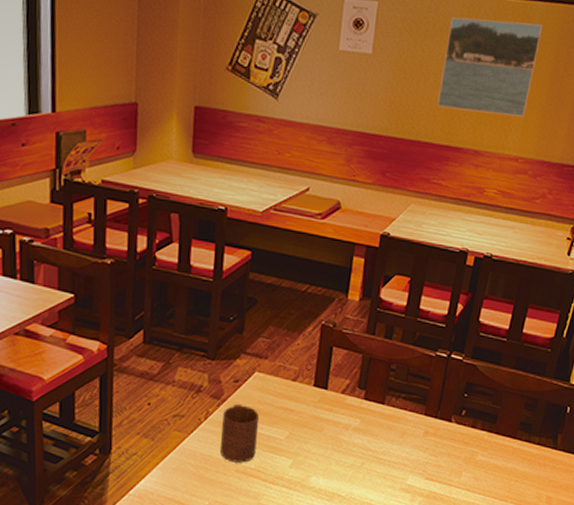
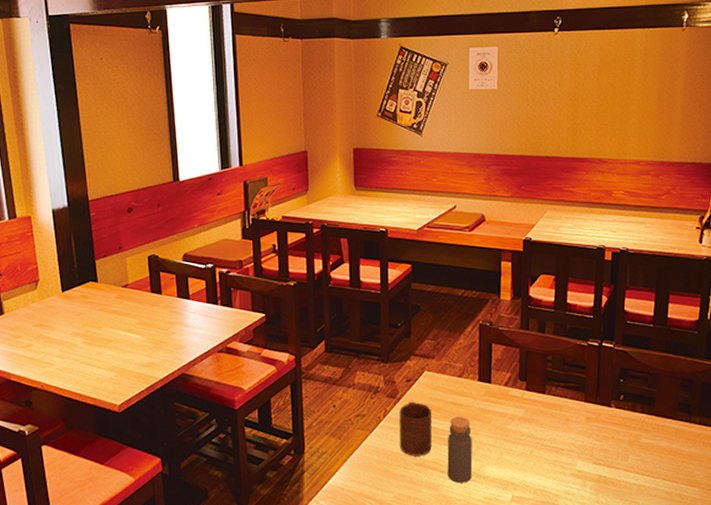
bottle: none [270,422,301,493] -> present [447,416,473,483]
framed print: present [438,17,543,117] -> none [559,48,645,127]

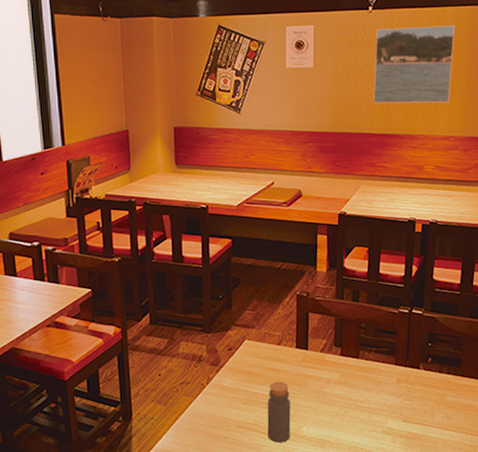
cup: present [400,401,433,456] -> none [222,368,253,420]
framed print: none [559,48,645,127] -> present [373,26,456,104]

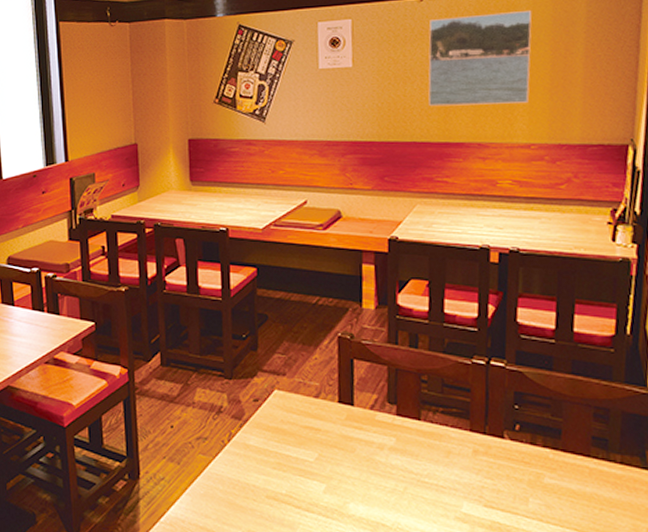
bottle: present [267,381,291,443] -> none [303,442,334,522]

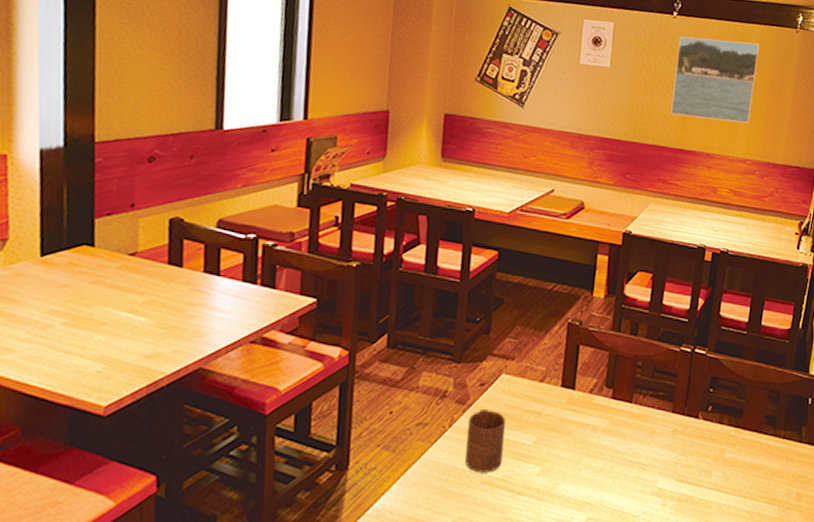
cup: none [246,424,285,488] -> present [465,408,506,473]

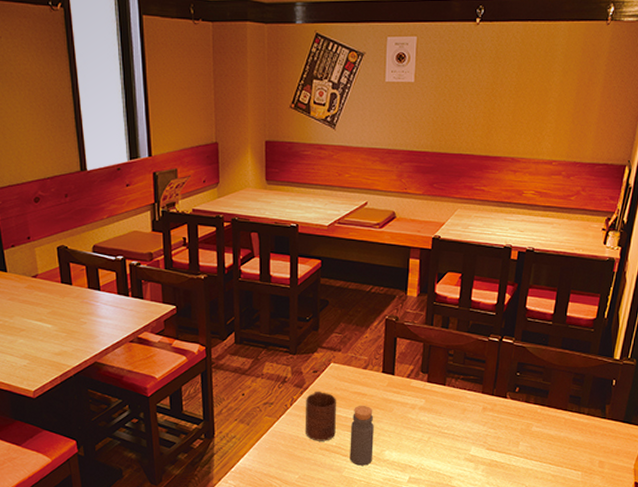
bottle: none [517,426,549,504] -> present [350,405,374,466]
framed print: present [671,36,760,123] -> none [476,41,567,124]

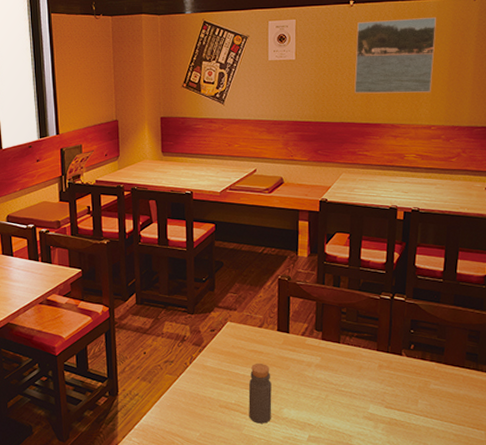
cup: present [306,391,337,441] -> none [205,349,235,399]
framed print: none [476,41,567,124] -> present [354,17,437,94]

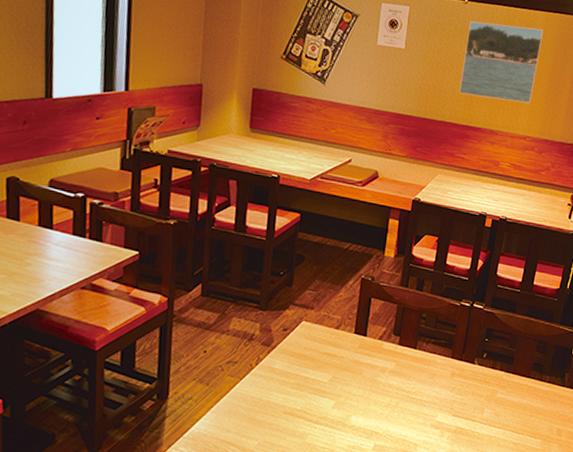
bottle: present [248,363,272,423] -> none [314,366,342,432]

